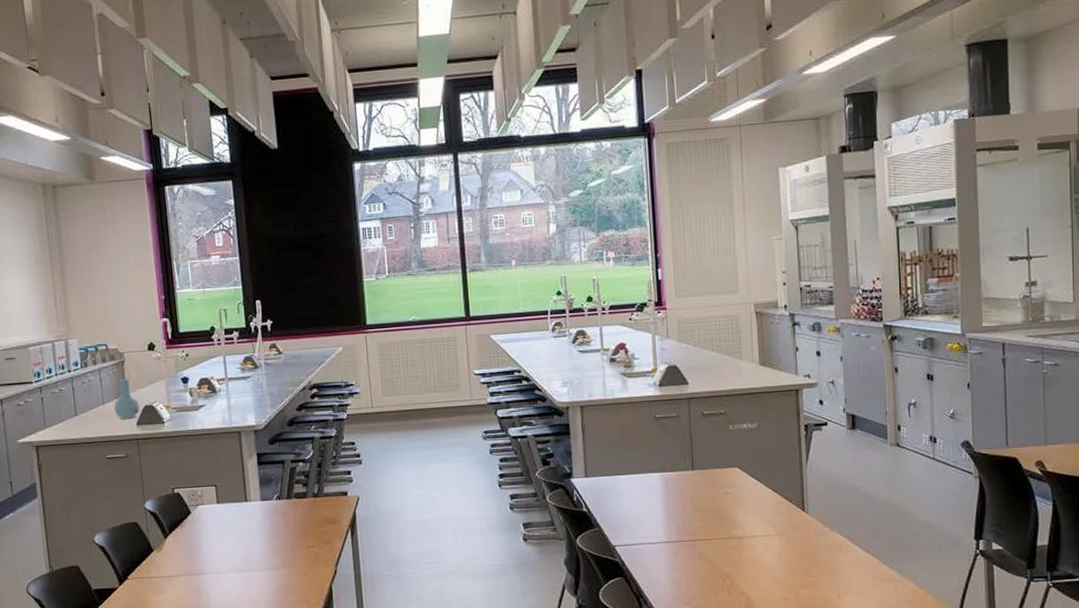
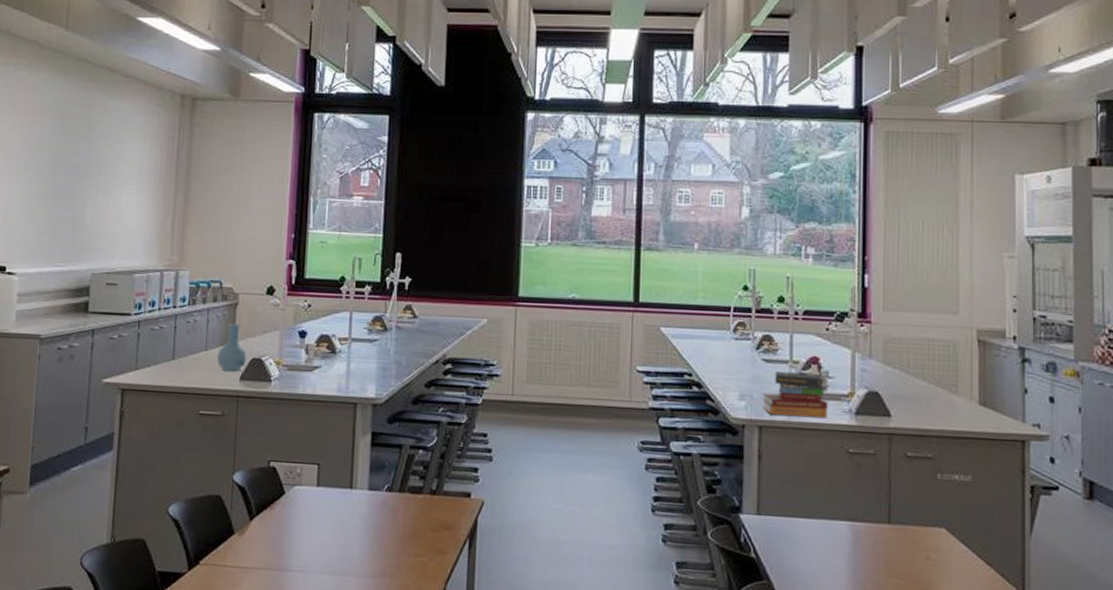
books: none [581,357,636,396] -> present [762,372,828,418]

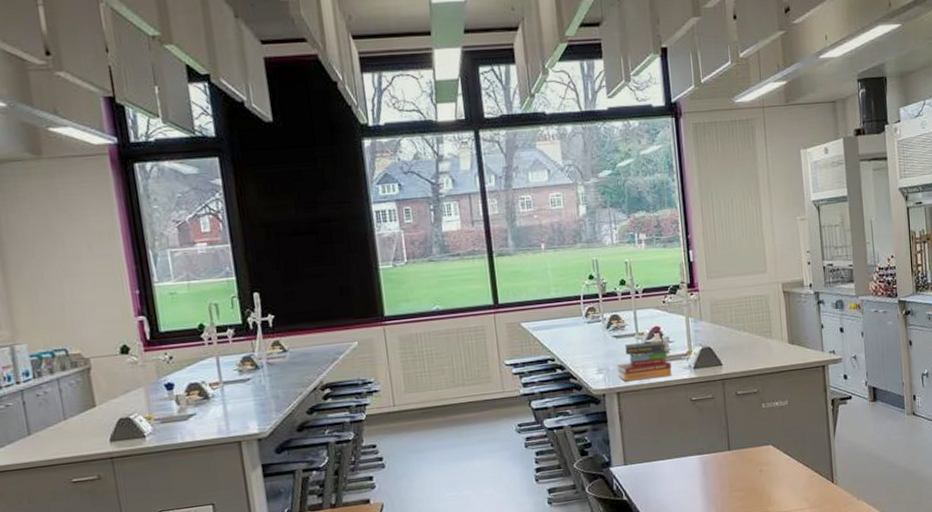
flask: present [217,324,247,372] -> none [79,388,113,437]

